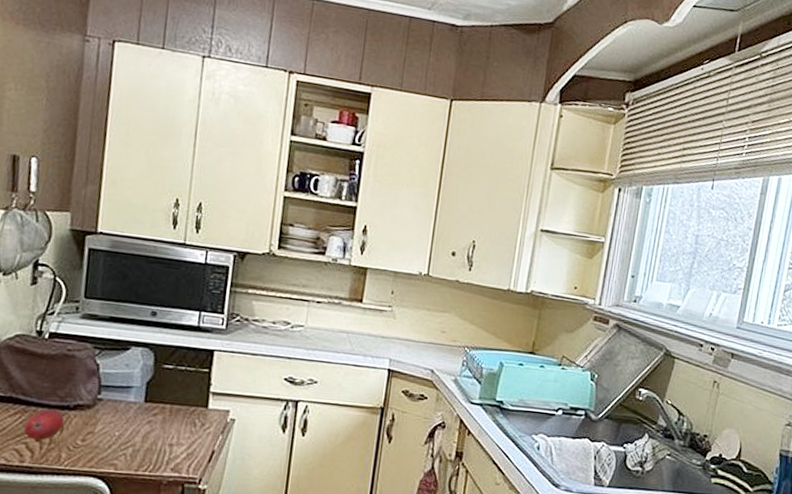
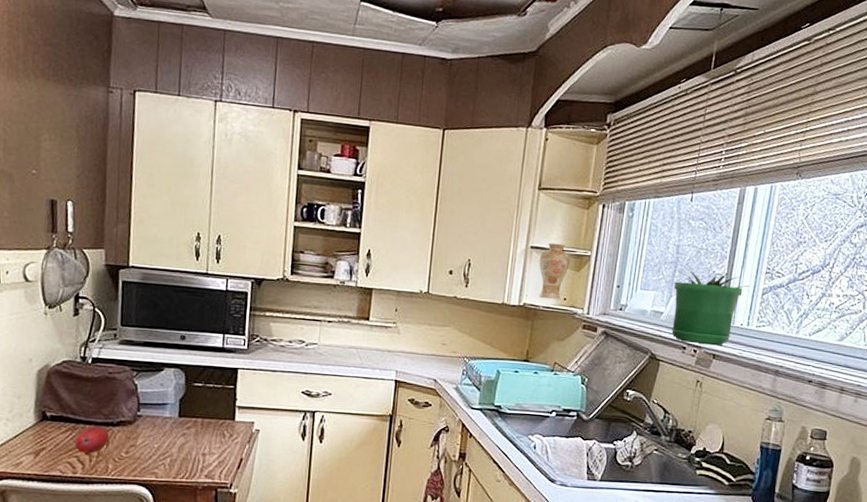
vase: none [547,226,582,289] -> present [538,242,570,300]
planter: none [688,260,772,344] -> present [672,268,750,345]

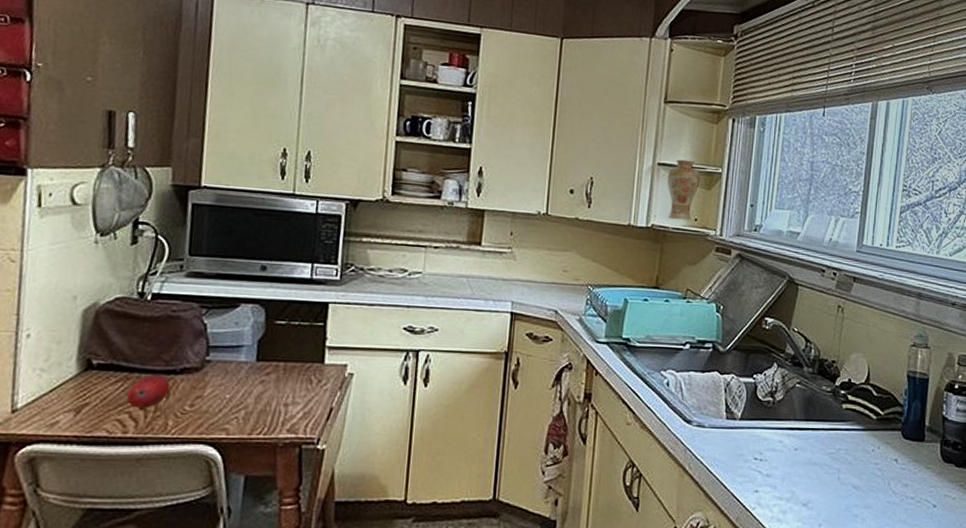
planter: present [672,268,750,345] -> none [809,186,887,267]

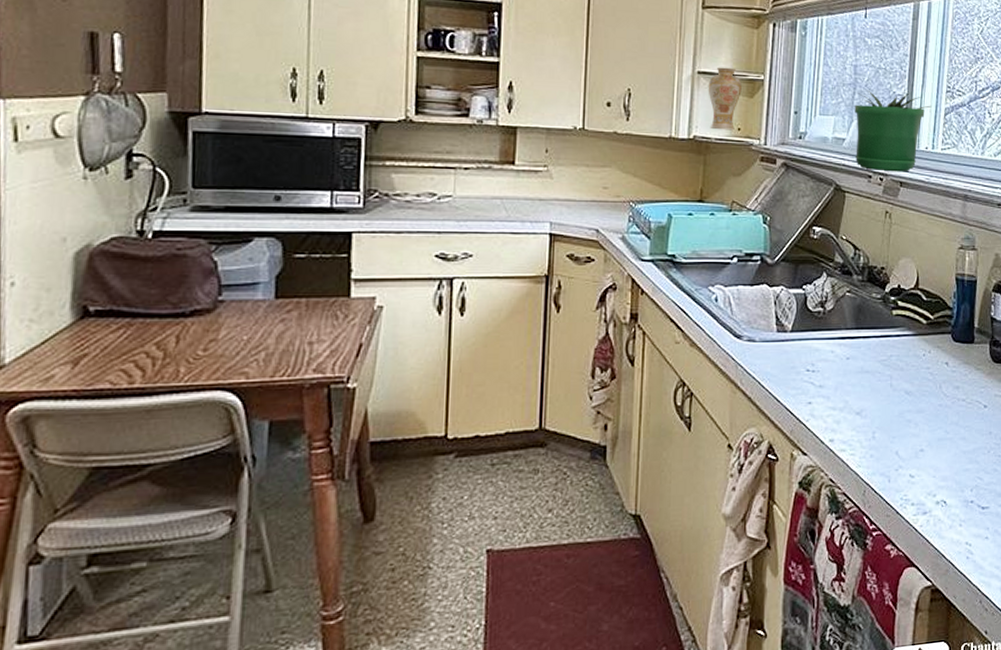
fruit: present [126,373,171,409] -> none [130,317,180,356]
planter: none [809,186,887,267] -> present [853,90,932,171]

